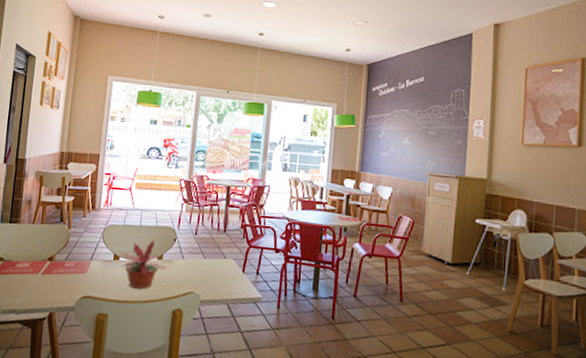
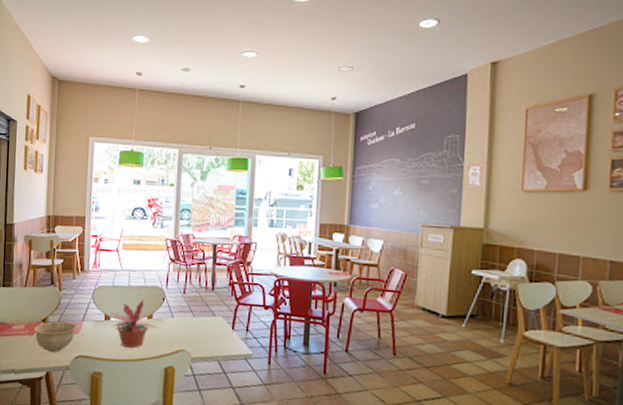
bowl: none [38,260,84,293] -> present [33,321,77,353]

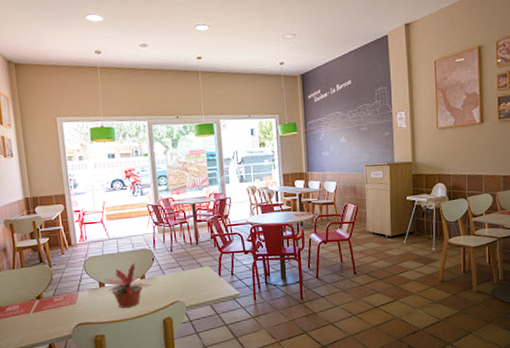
bowl: present [33,321,77,353] -> none [28,294,73,326]

